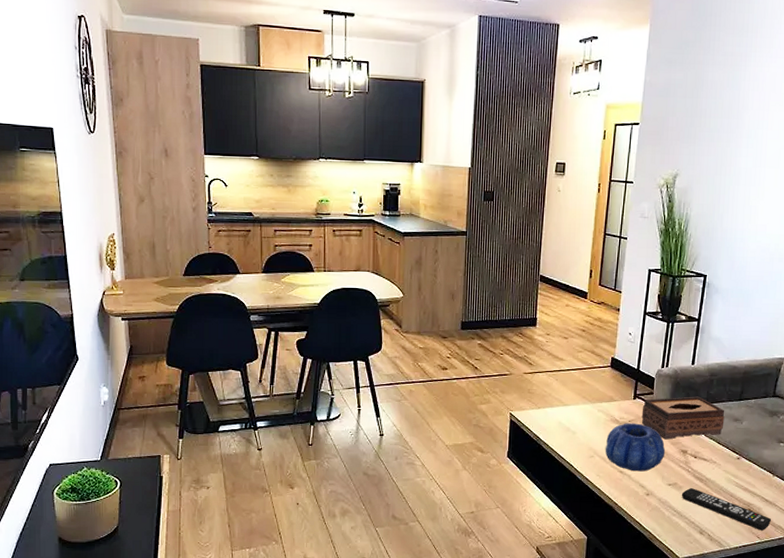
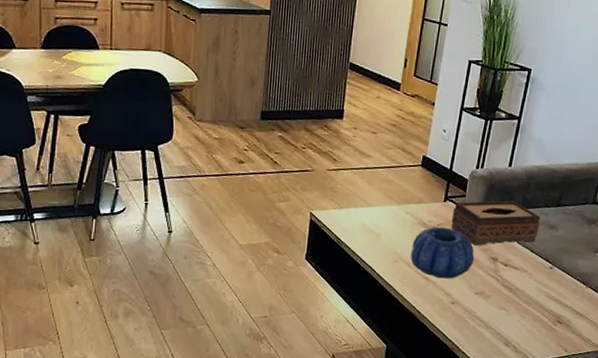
remote control: present [681,488,772,530] -> none [488,298,582,344]

